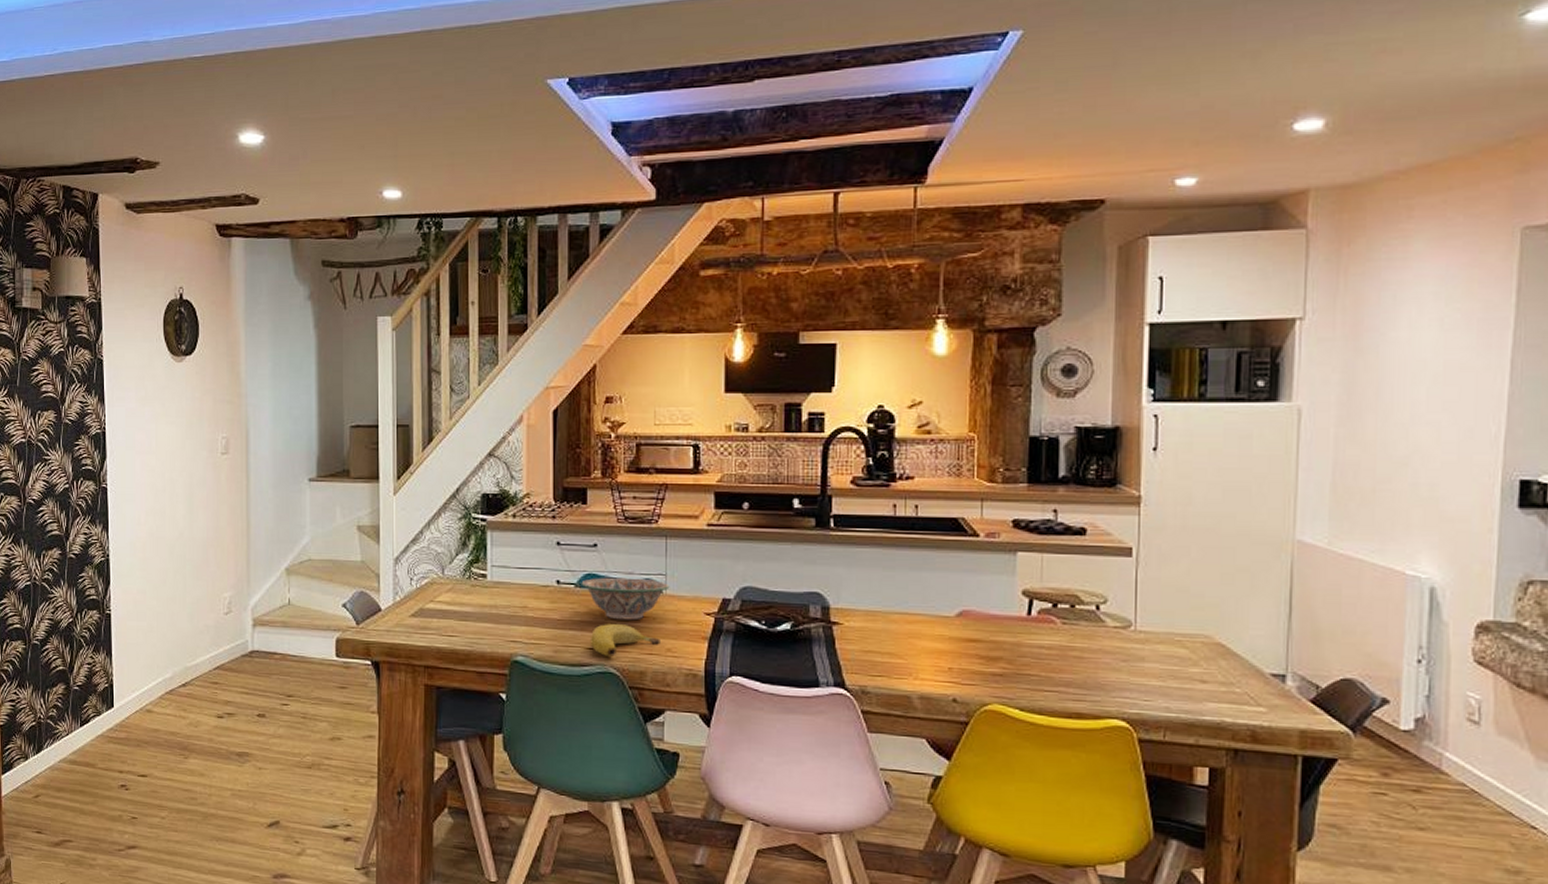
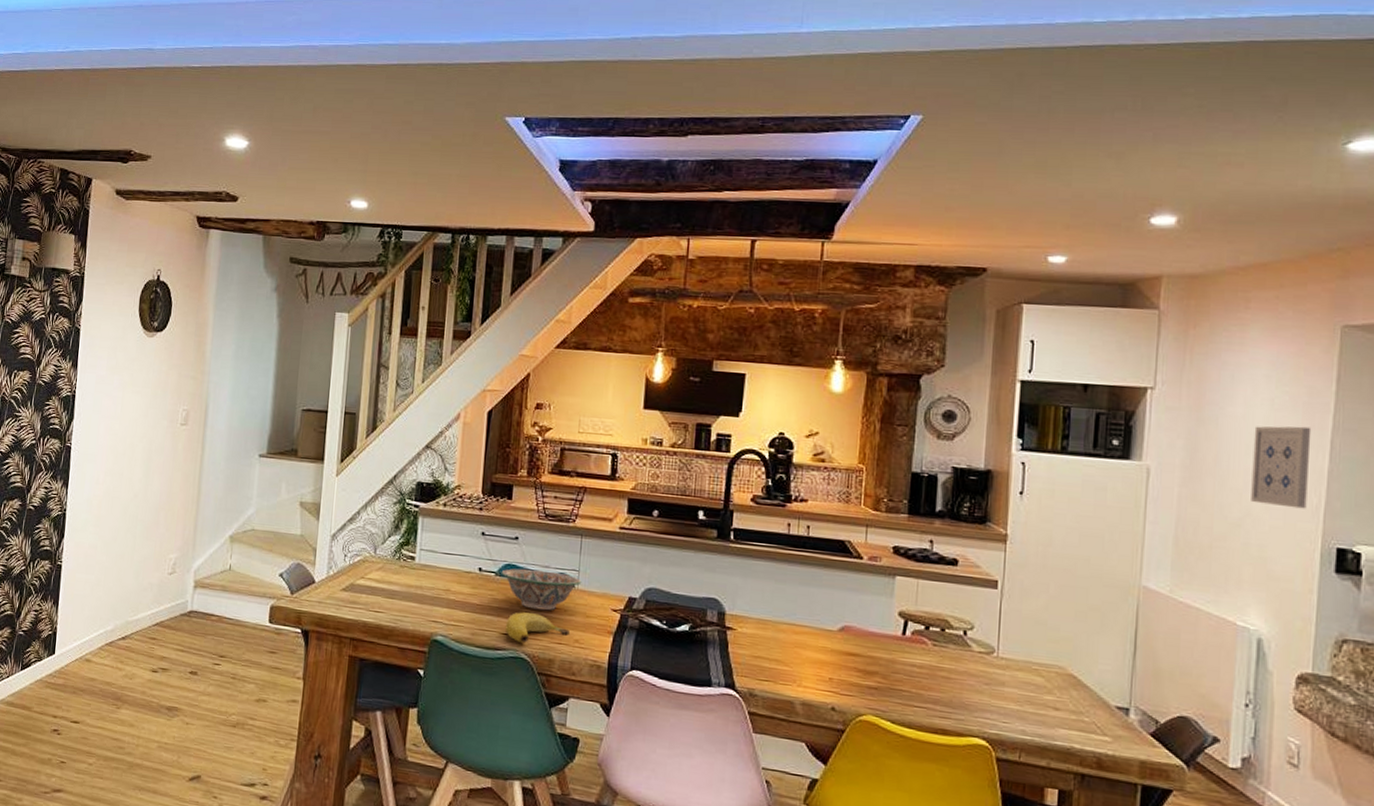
wall art: none [1419,346,1488,440] -> present [1251,426,1312,509]

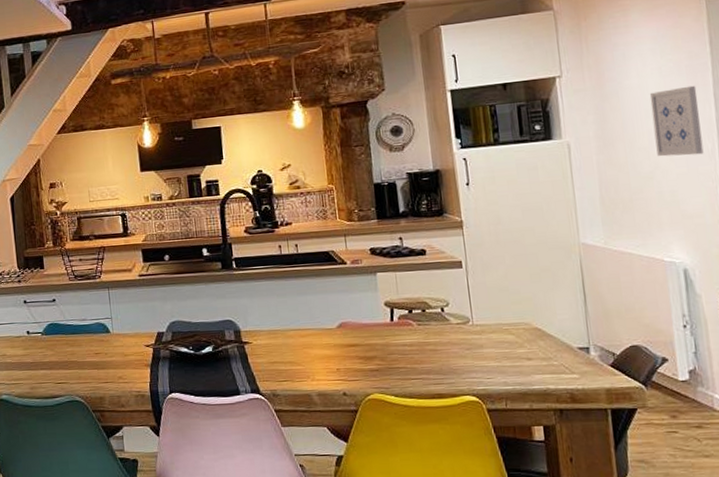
decorative bowl: present [501,568,582,611] -> none [46,322,116,358]
banana: present [505,612,571,643] -> none [57,361,114,388]

